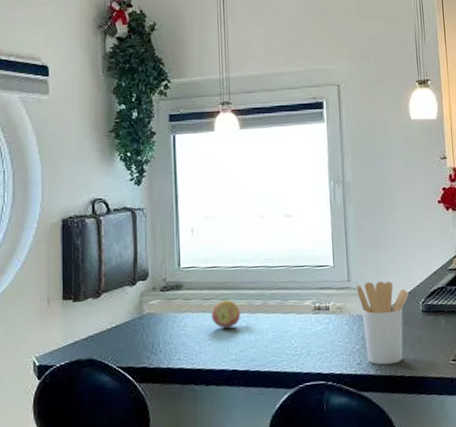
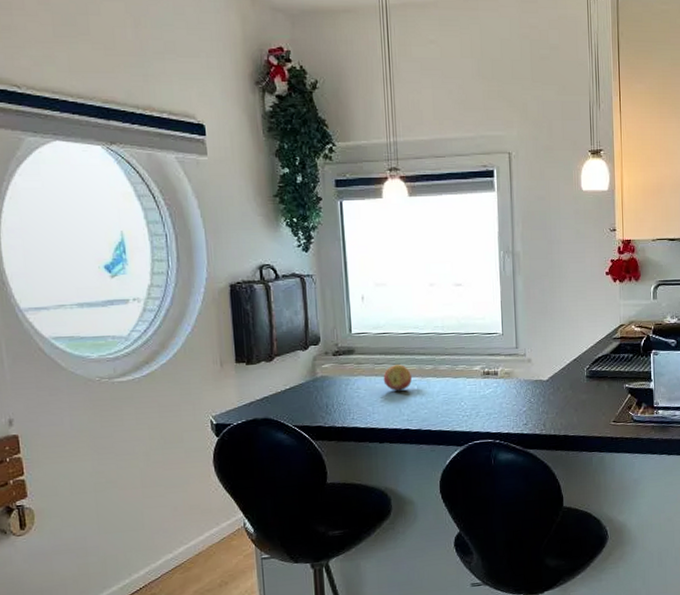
utensil holder: present [357,281,410,365] -> none [525,348,575,426]

